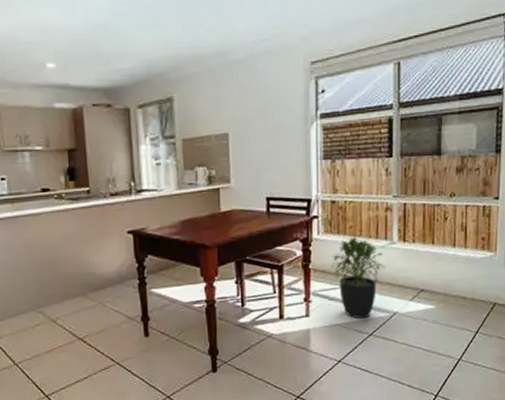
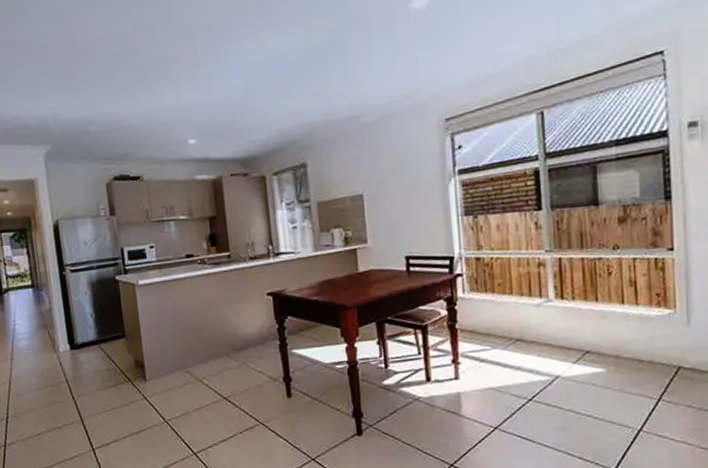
potted plant: present [331,236,385,319] -> none [479,294,542,383]

